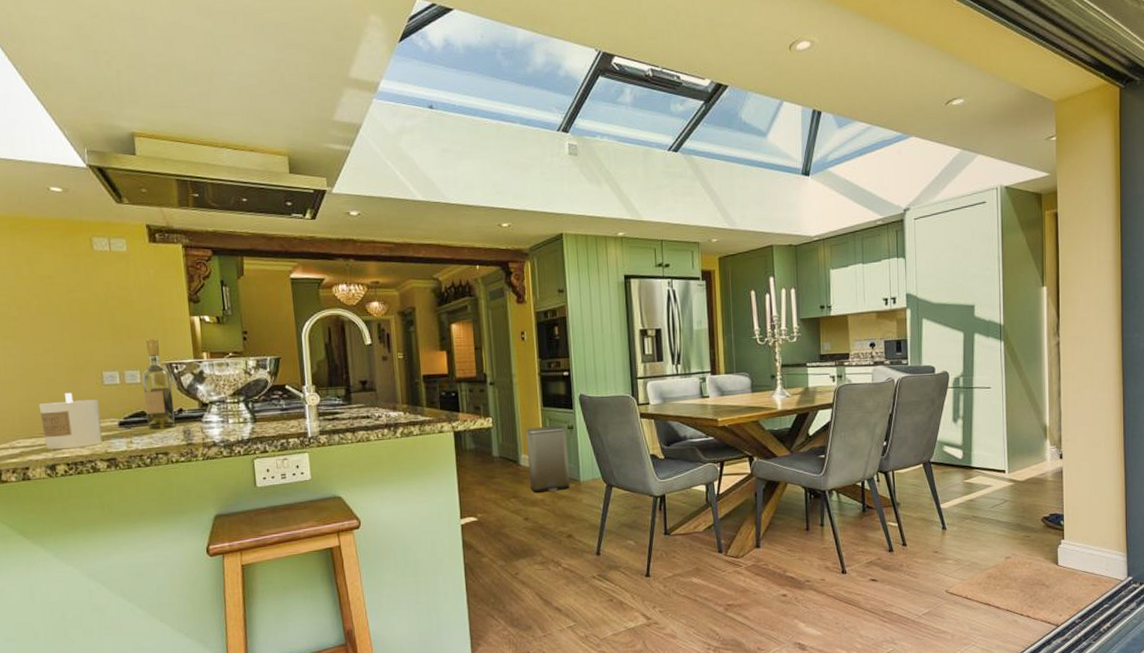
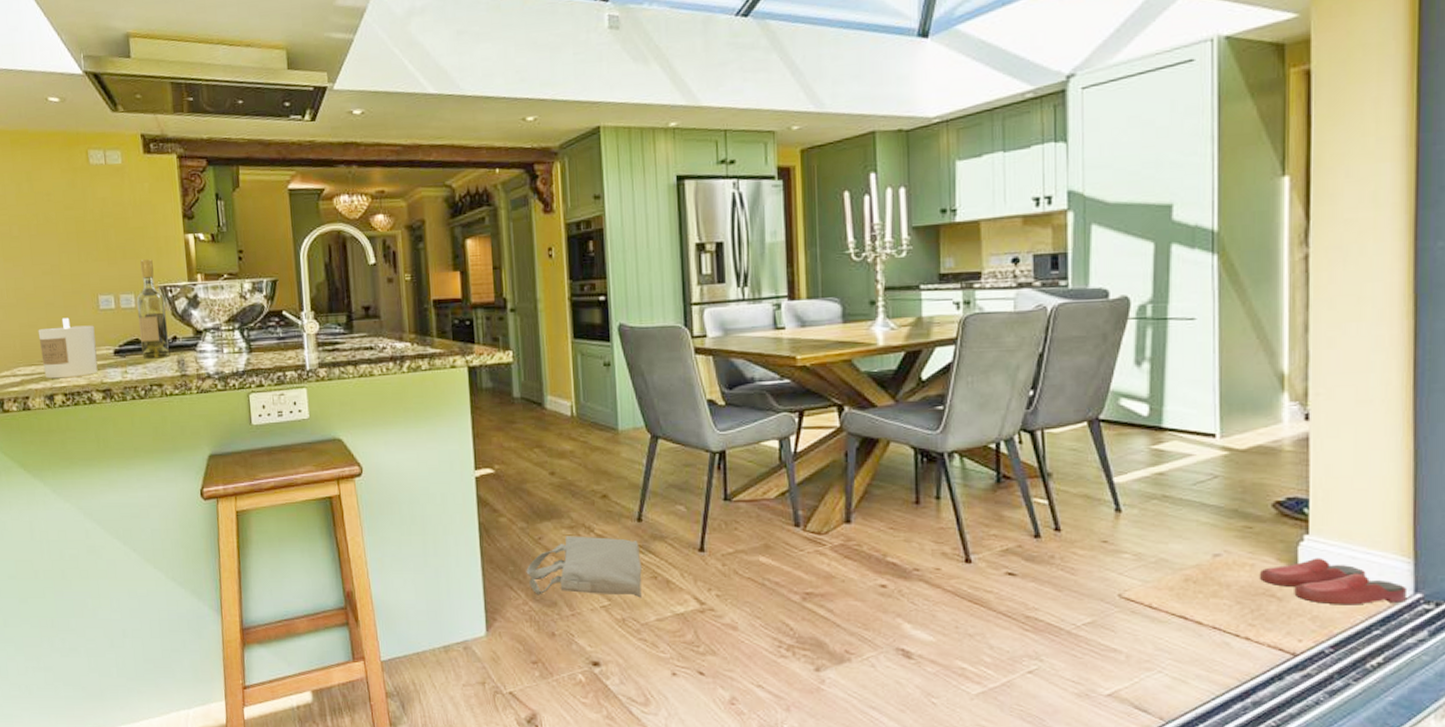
tote bag: none [505,569,601,621] -> present [526,536,642,598]
pedal bin: present [526,425,570,493] -> none [553,361,606,442]
slippers: none [1034,555,1123,588] -> present [1259,558,1406,605]

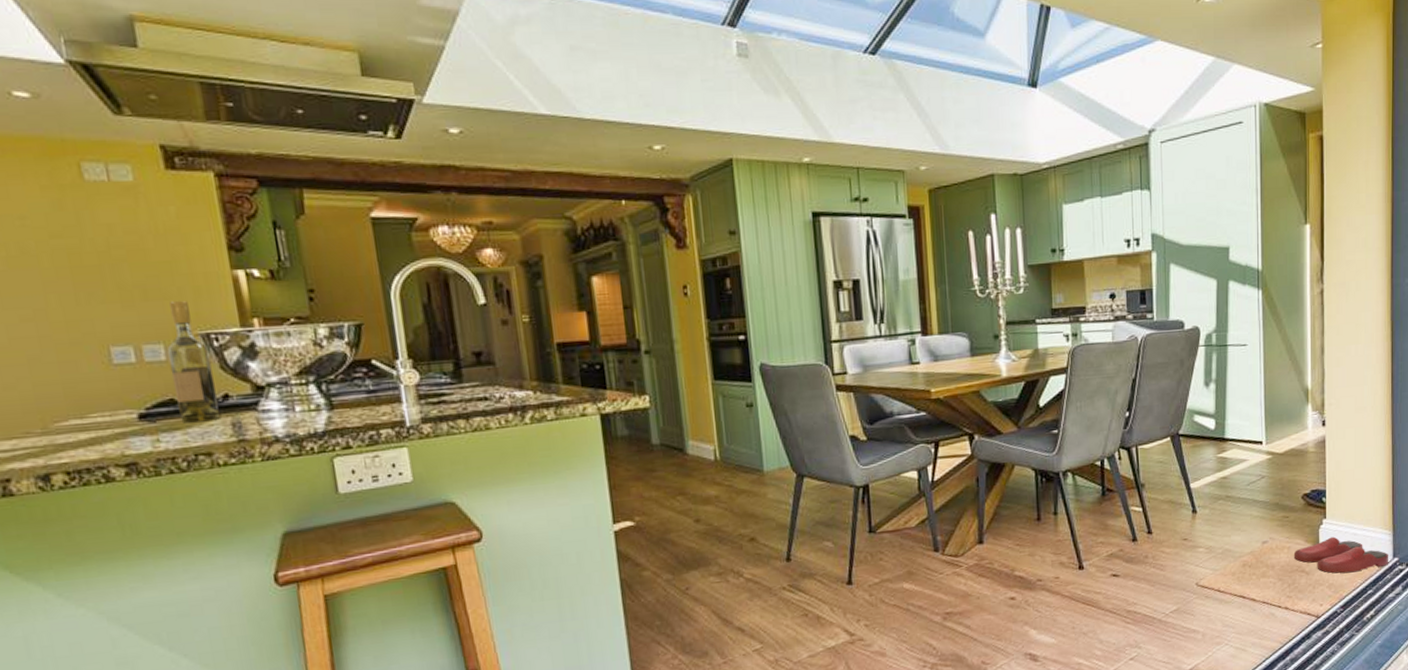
candle: present [38,317,98,379] -> none [18,375,117,455]
tote bag: present [526,536,642,598] -> none [674,580,794,647]

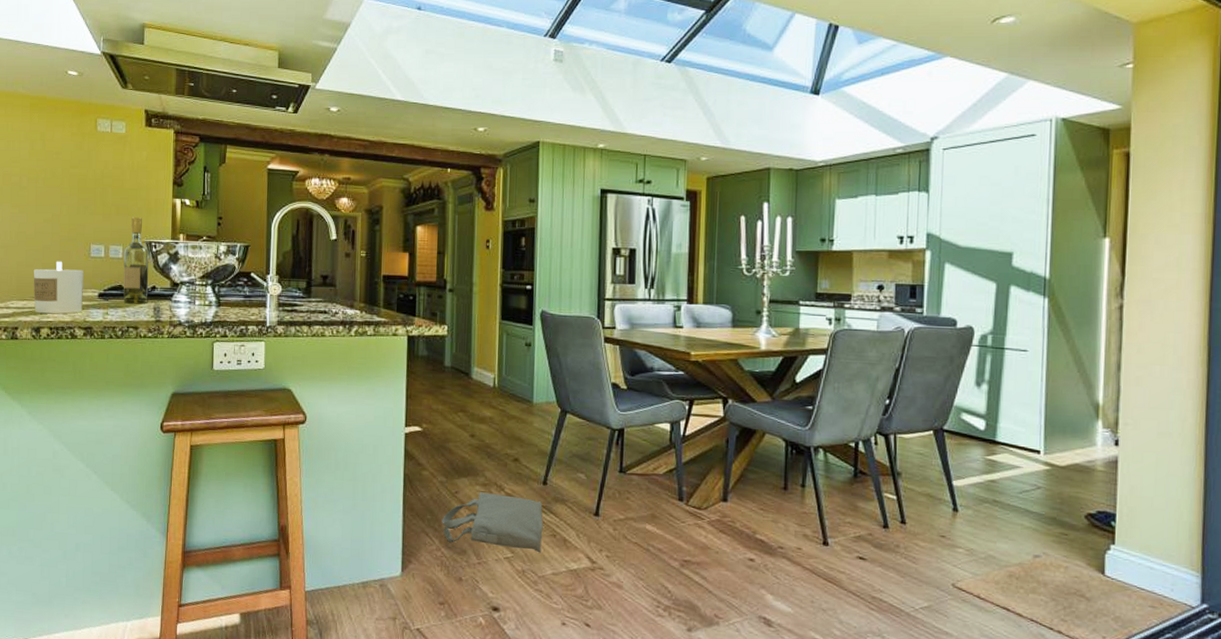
candle: none [18,375,117,455] -> present [33,261,84,314]
tote bag: none [674,580,794,647] -> present [441,492,543,553]
slippers: present [1293,536,1388,574] -> none [1071,565,1195,611]

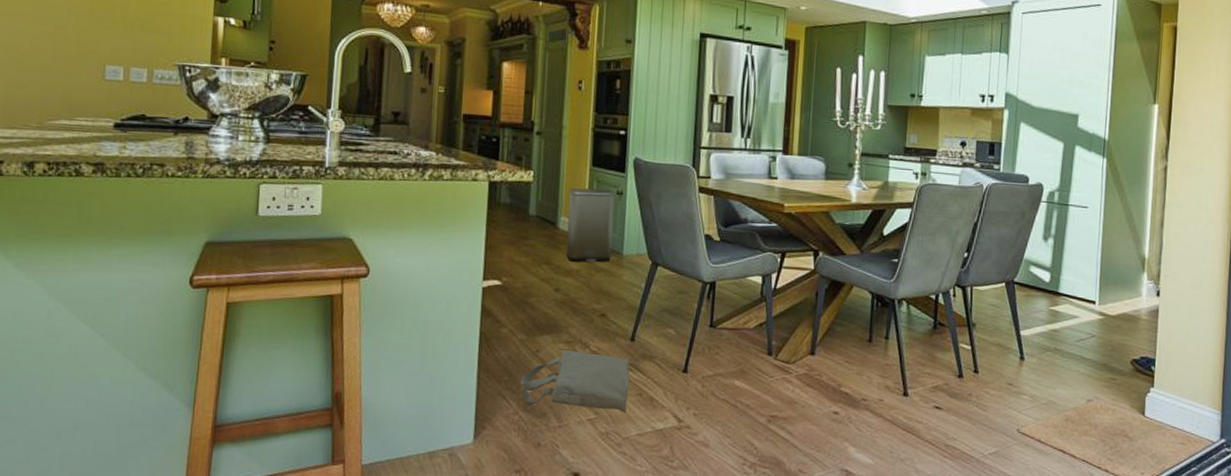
candle: present [33,261,84,314] -> none [26,83,95,147]
bottle: present [123,217,149,304] -> none [146,35,181,138]
pedal bin: none [479,340,523,410] -> present [566,187,614,263]

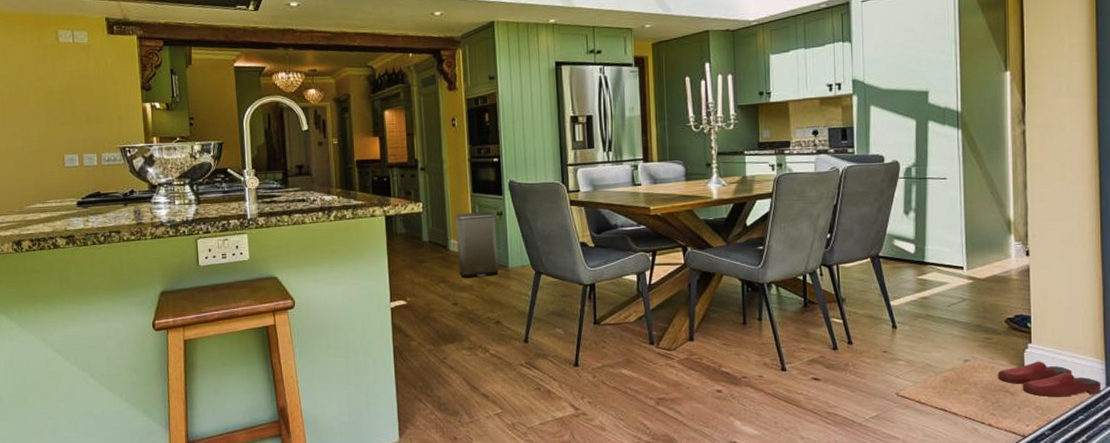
tote bag: present [520,350,630,414] -> none [433,355,528,406]
slippers: none [1117,406,1215,447] -> present [997,361,1101,397]

